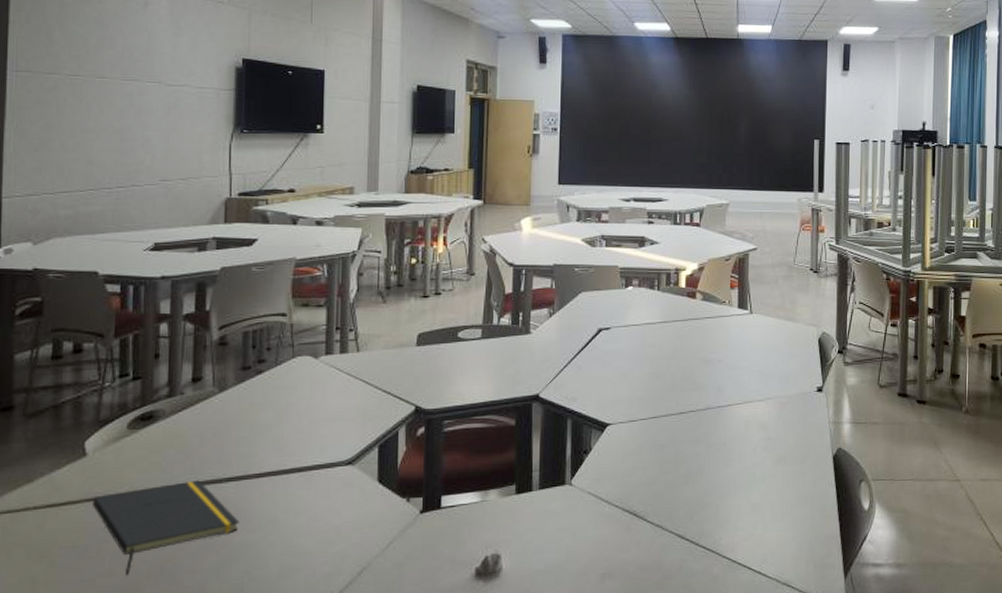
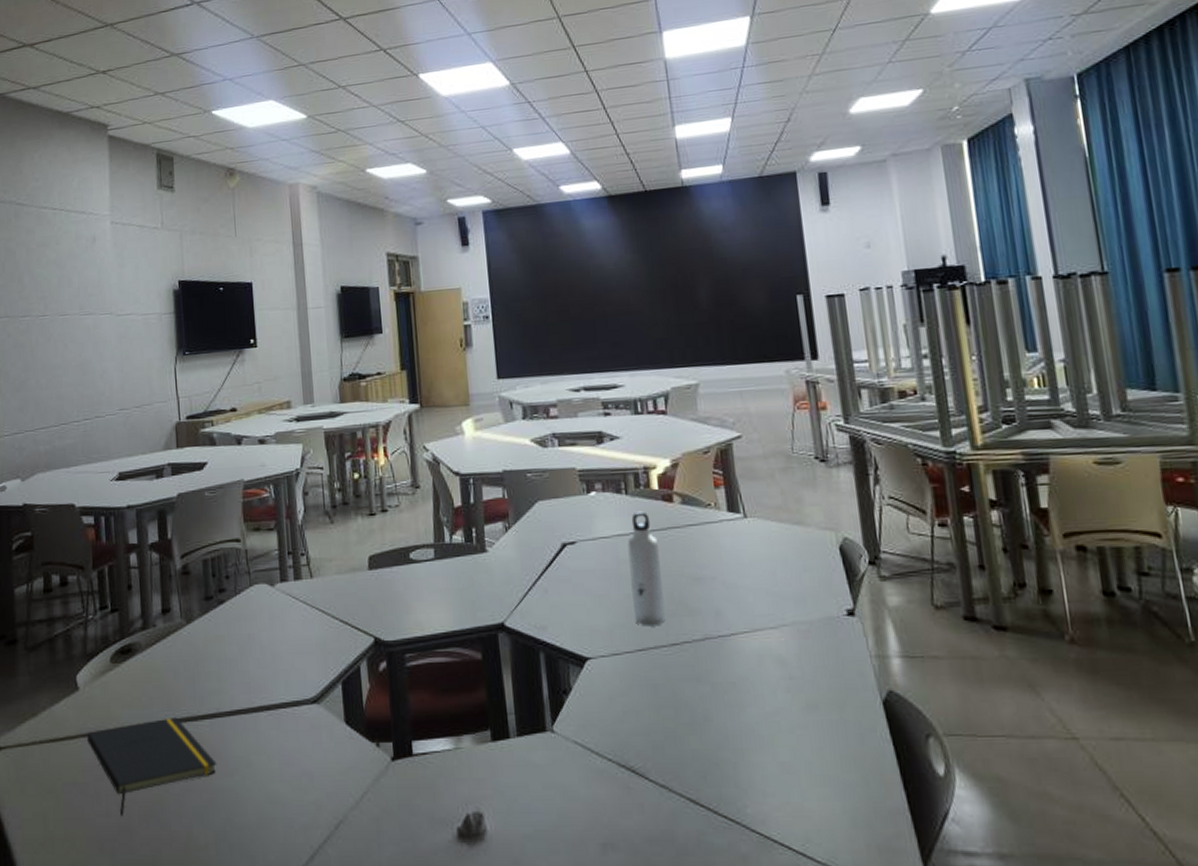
water bottle: none [652,305,680,399] -> present [627,511,666,627]

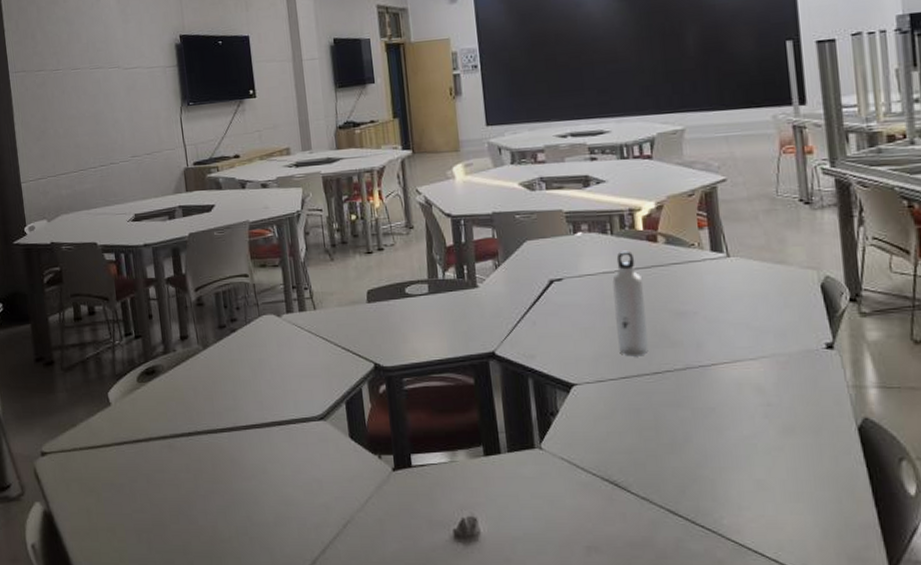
notepad: present [87,717,217,816] -> none [120,430,236,513]

